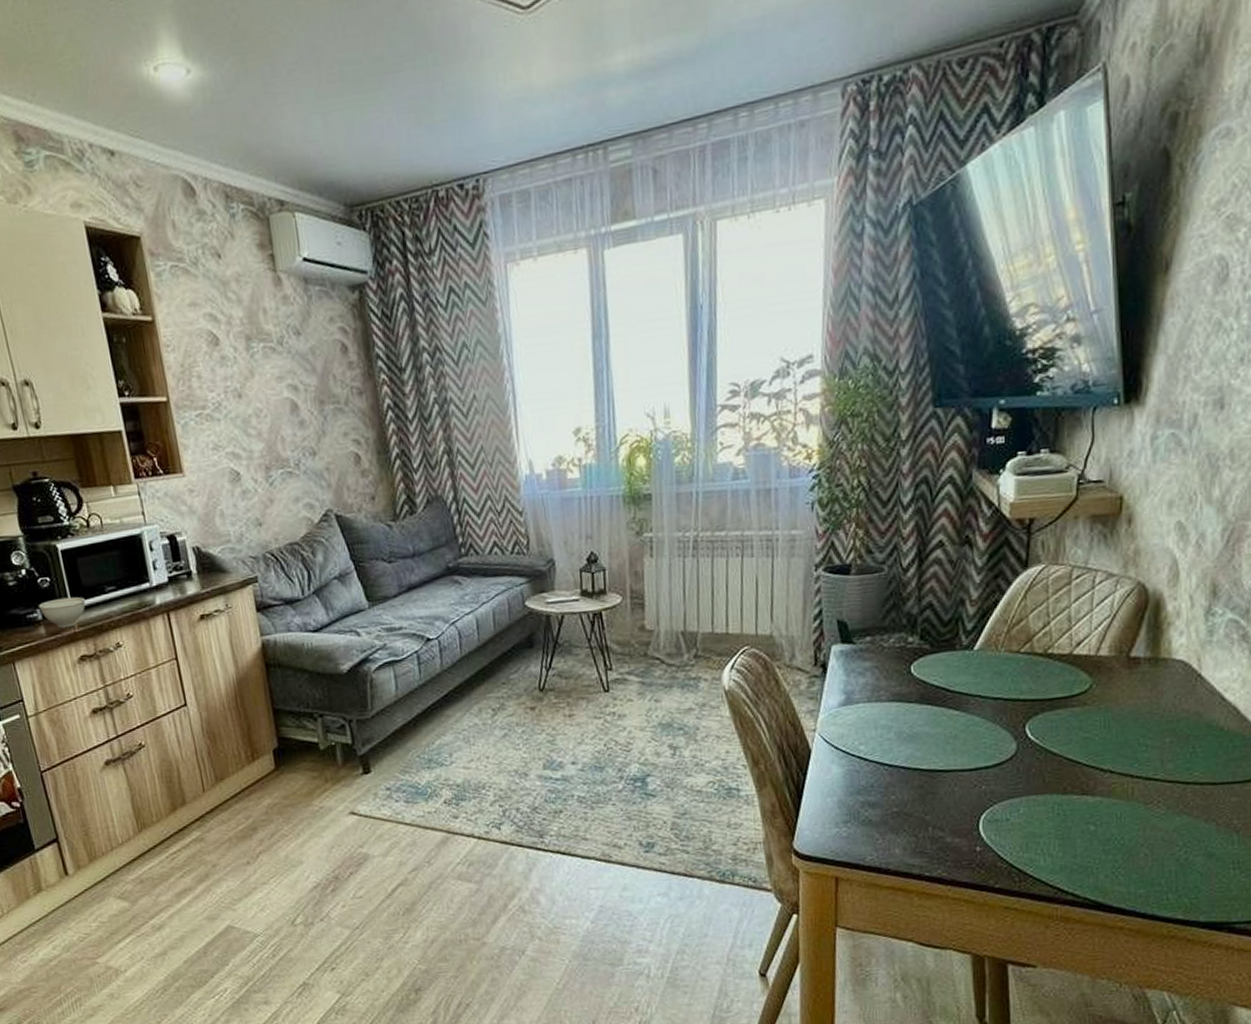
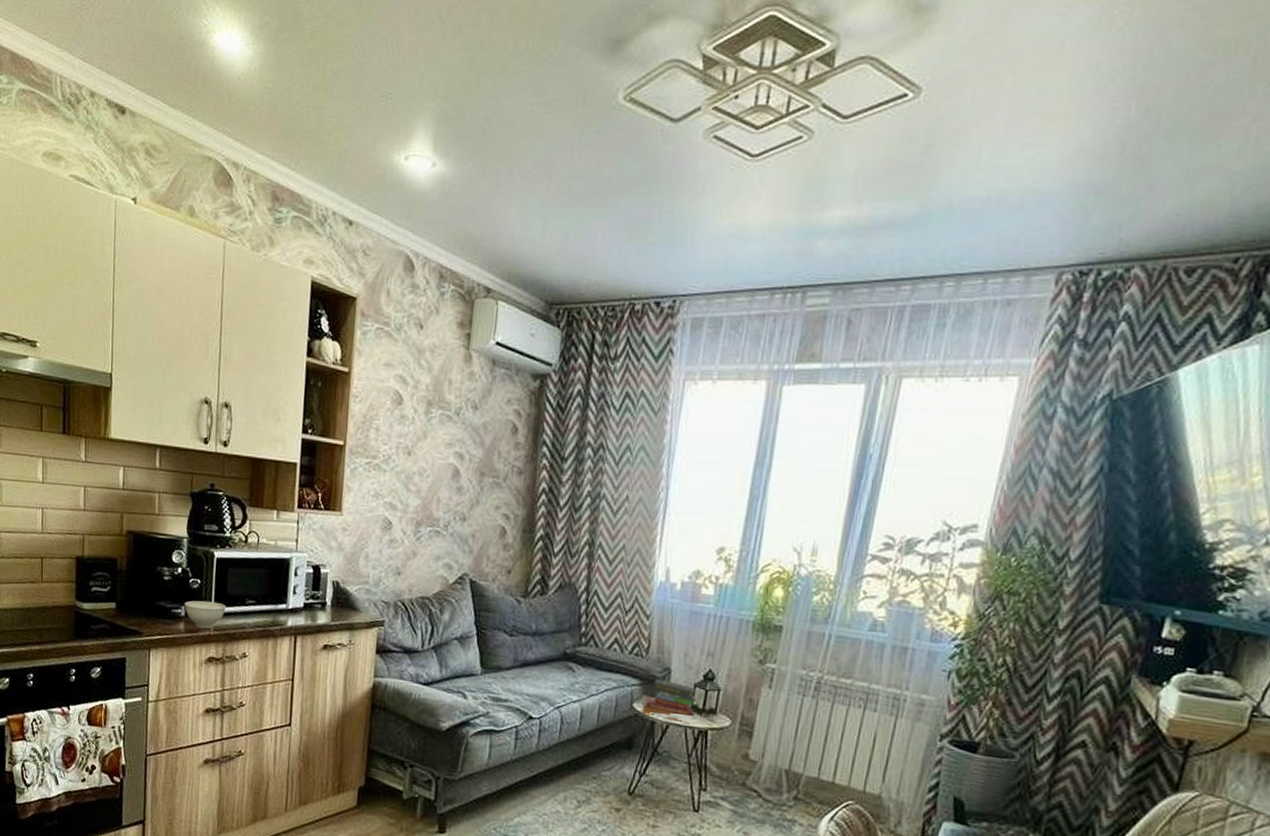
books: none [531,571,586,611] -> present [639,678,697,725]

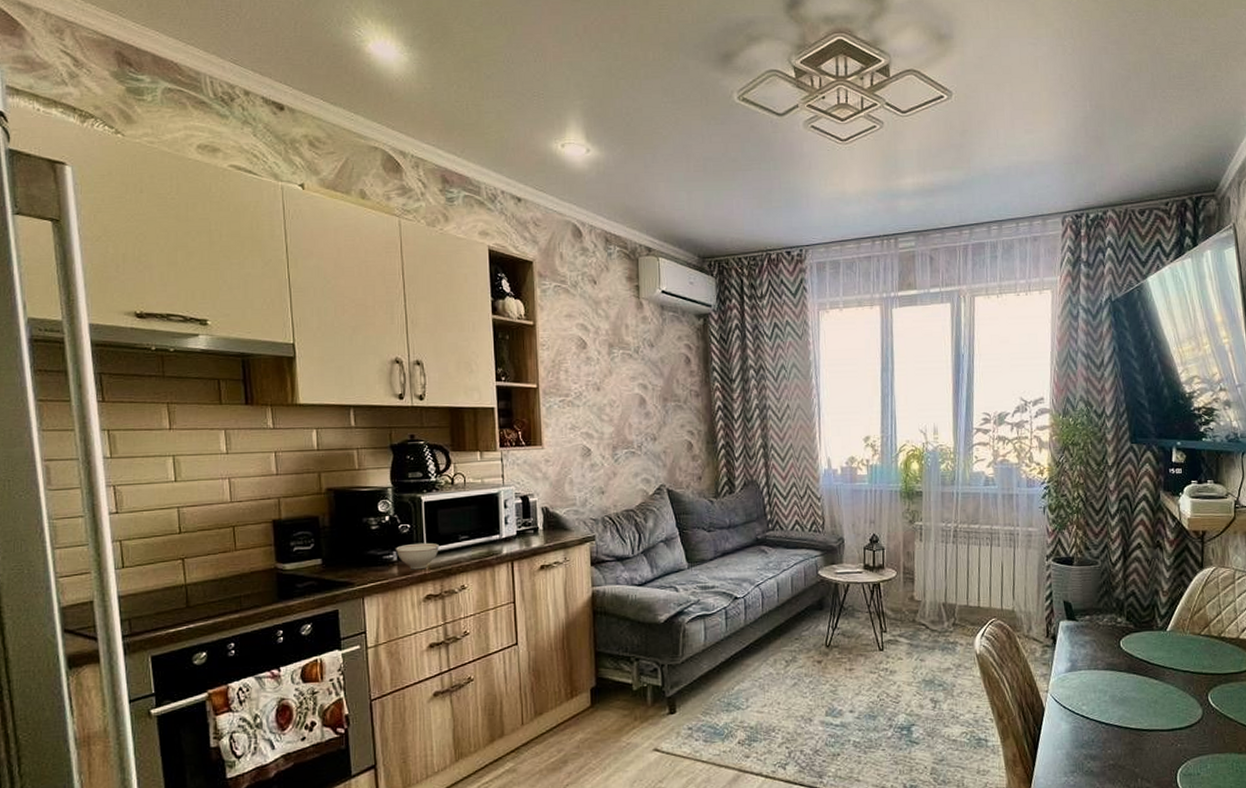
books: present [639,678,697,725] -> none [823,547,868,581]

